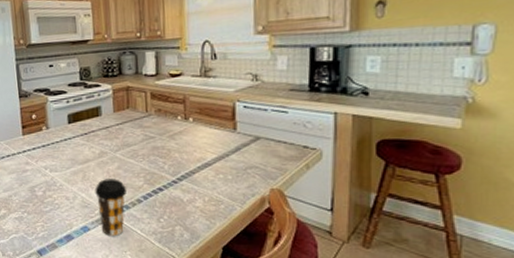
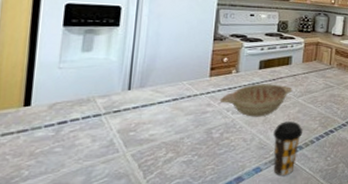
decorative bowl: none [36,138,108,175] -> present [219,84,293,117]

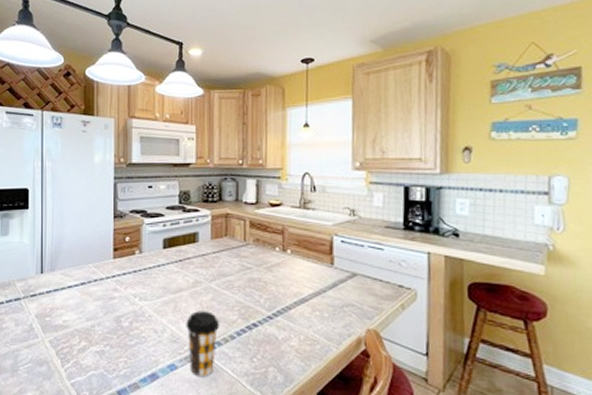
decorative bowl: present [219,84,293,117] -> none [125,266,203,305]

